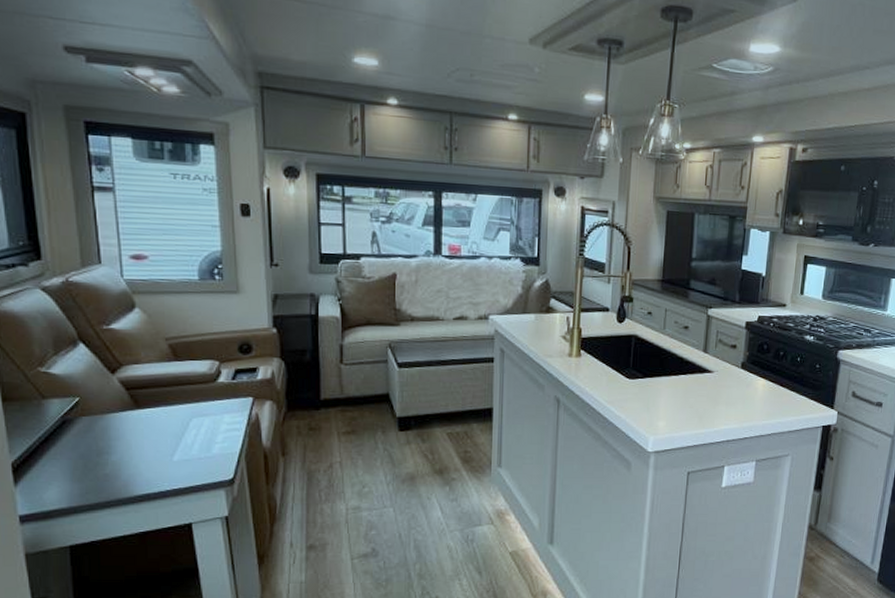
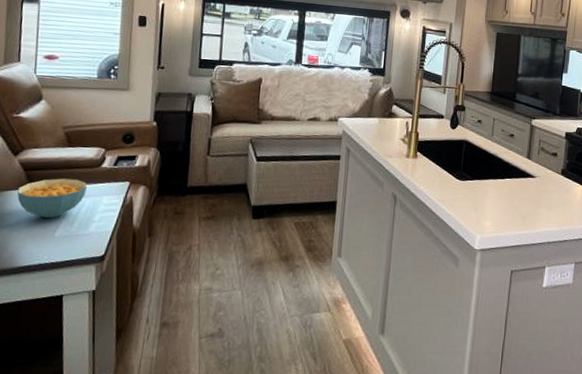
cereal bowl: none [122,397,203,442] -> present [17,178,87,219]

